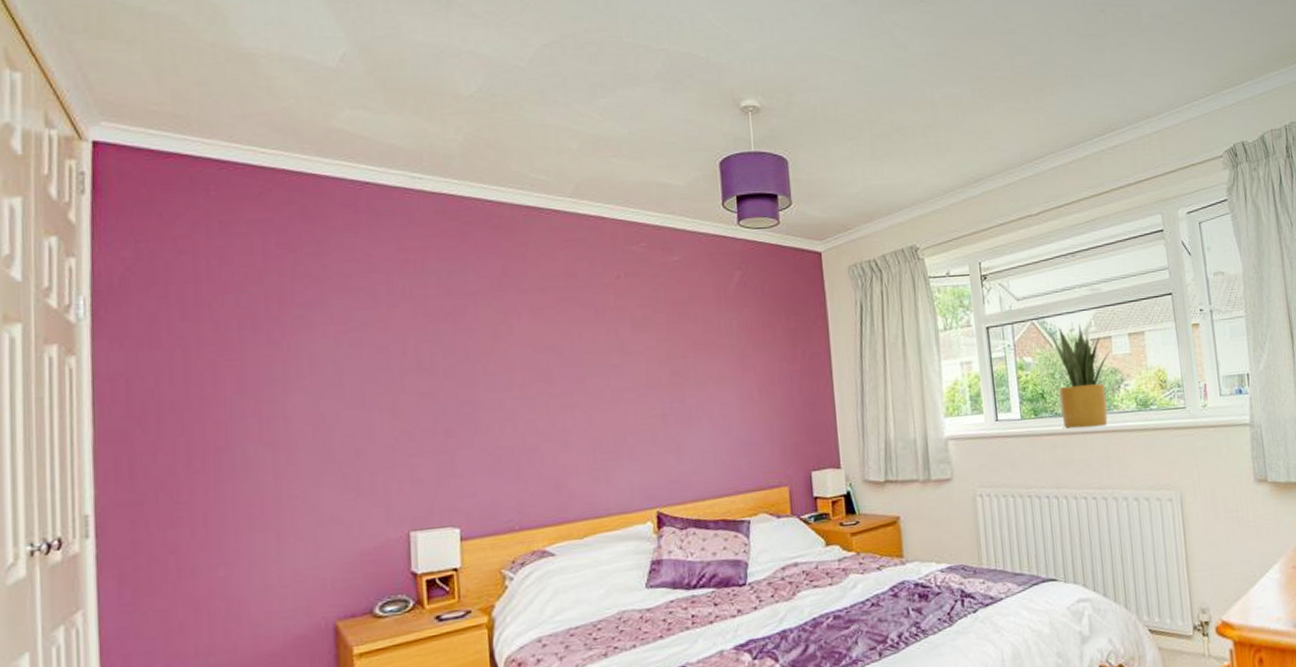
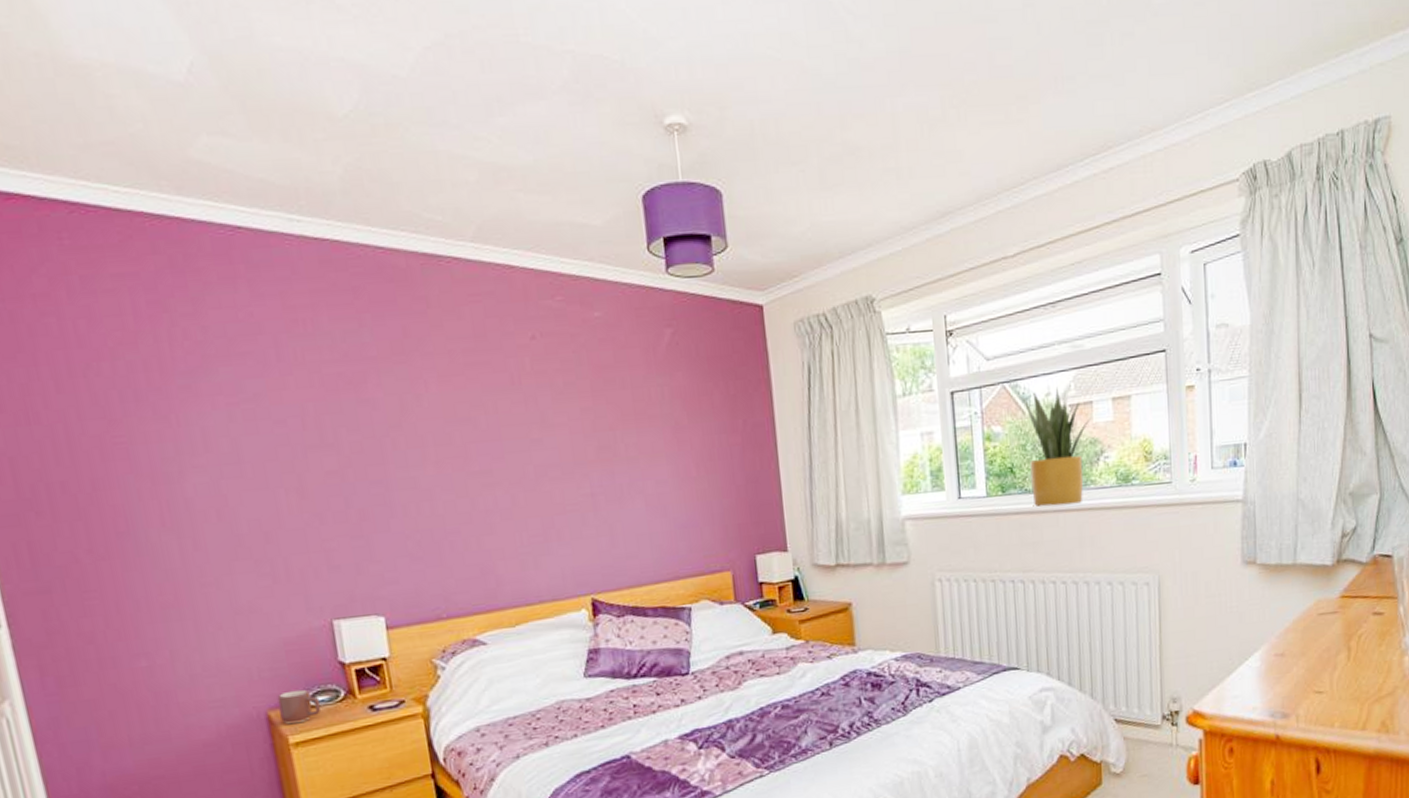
mug: none [347,599,389,635] -> present [277,689,322,725]

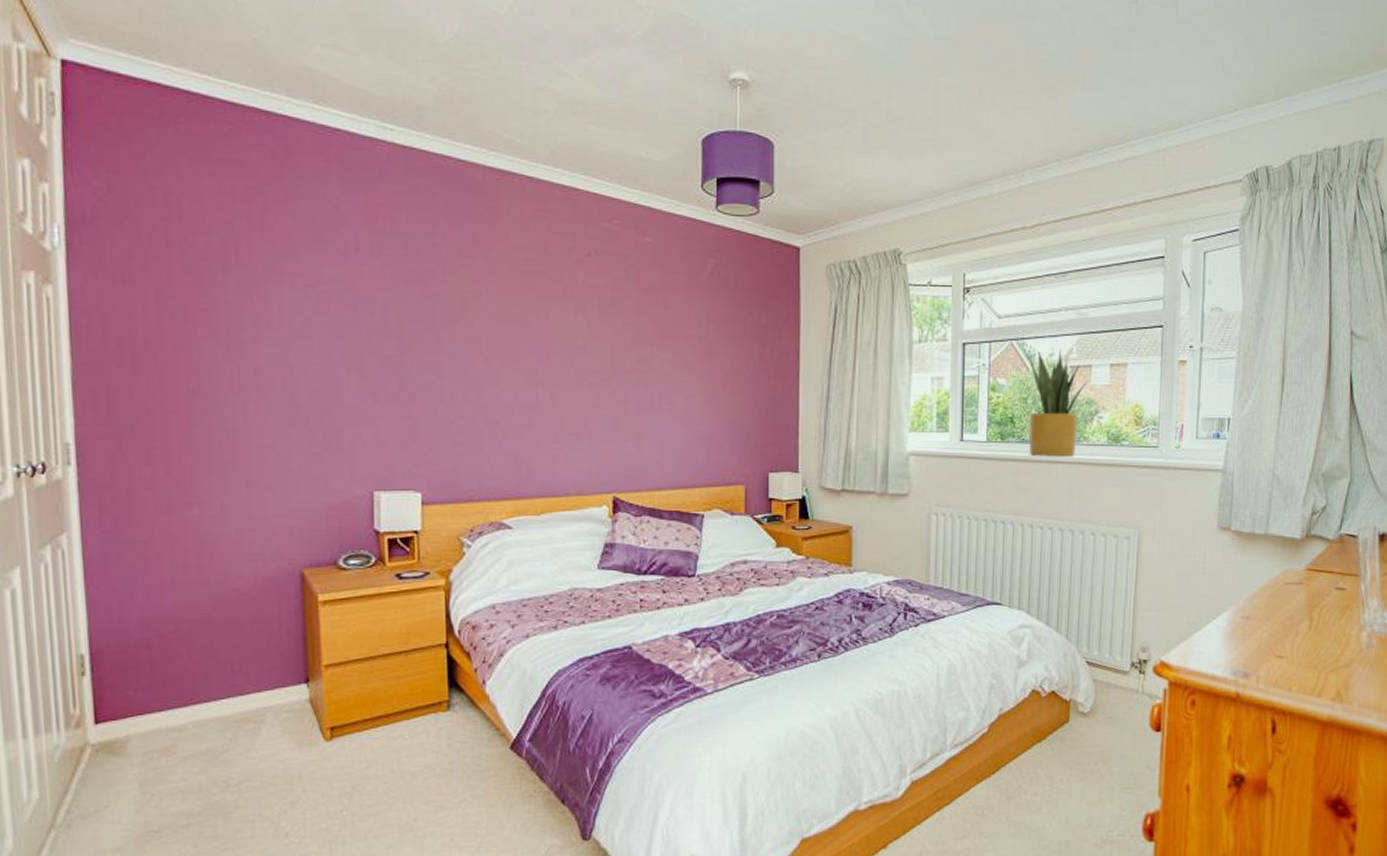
mug: present [277,689,322,725] -> none [313,552,352,583]

